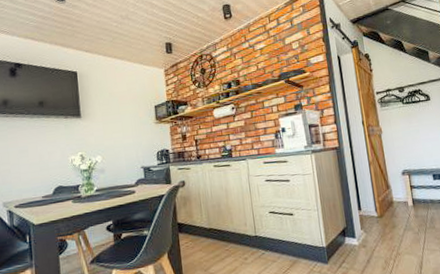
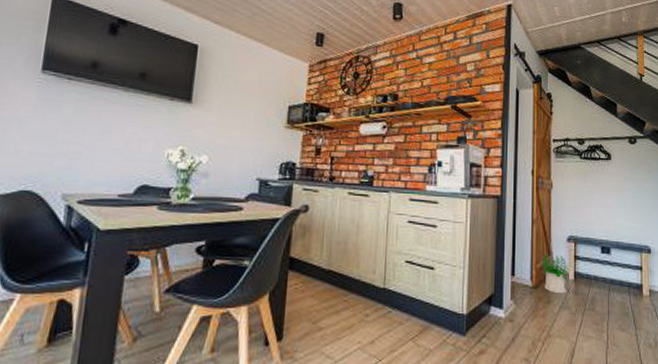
potted plant: none [381,187,408,219] -> present [539,253,569,294]

